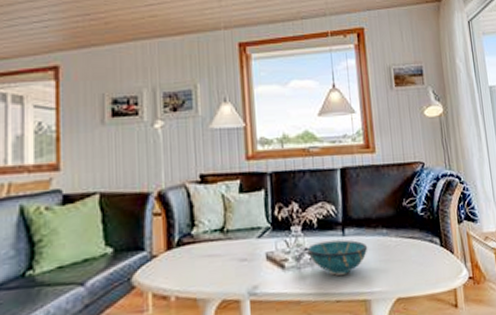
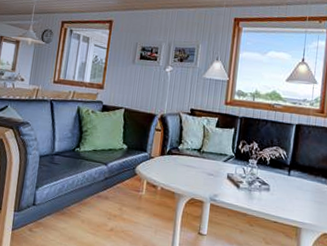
decorative bowl: present [307,240,368,276] -> none [258,175,307,204]

